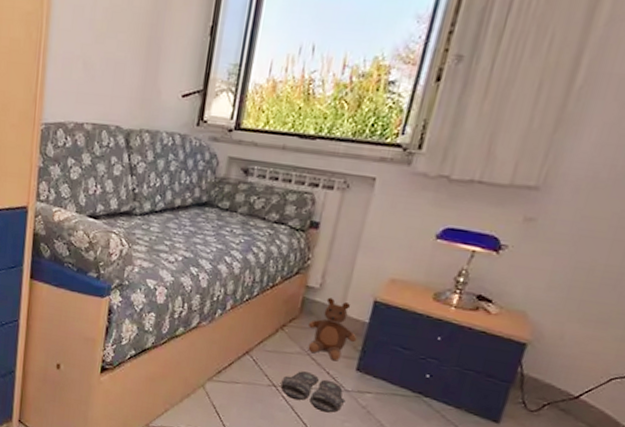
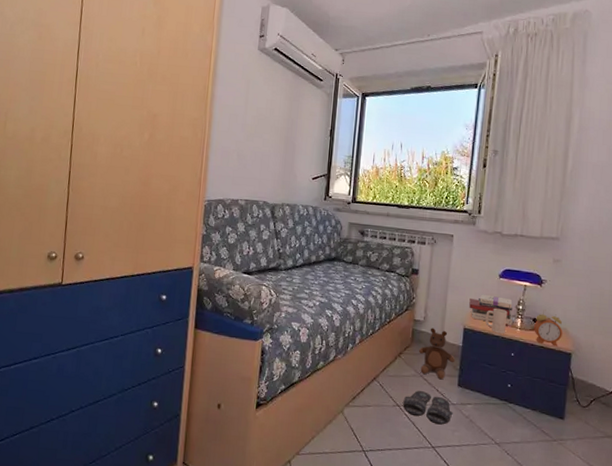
books: none [385,259,450,302] -> present [469,294,513,326]
mug: none [406,278,441,313] -> present [485,308,508,335]
alarm clock: none [476,285,521,334] -> present [534,310,563,347]

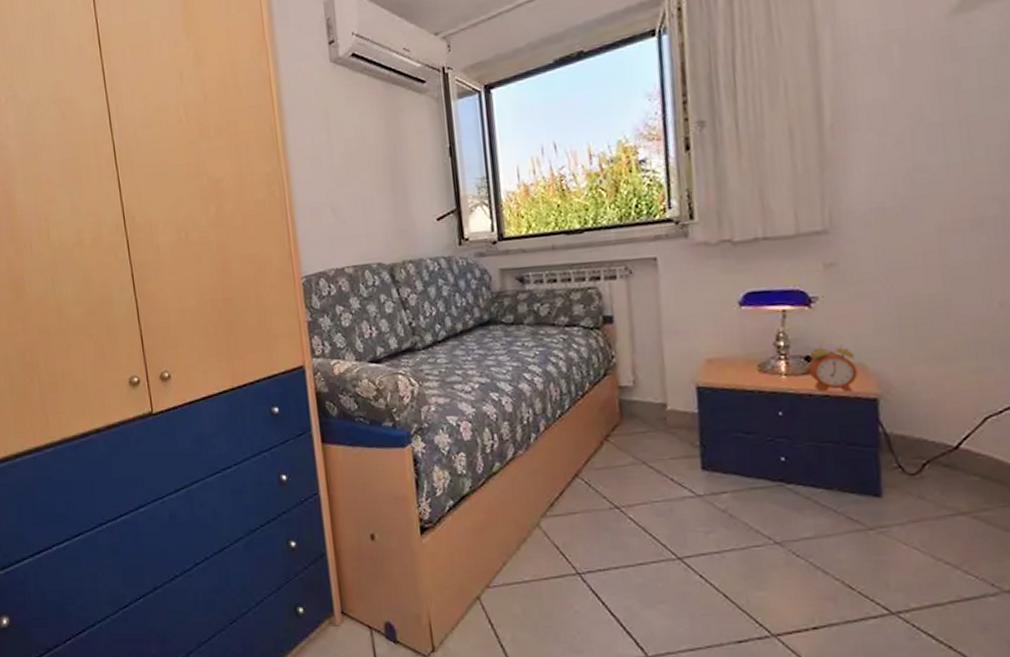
slippers: present [403,391,453,425] -> none [623,483,702,527]
teddy bear: present [418,328,455,380] -> none [633,393,692,464]
books: present [469,294,513,326] -> none [698,333,773,374]
mug: present [485,308,508,335] -> none [727,350,764,388]

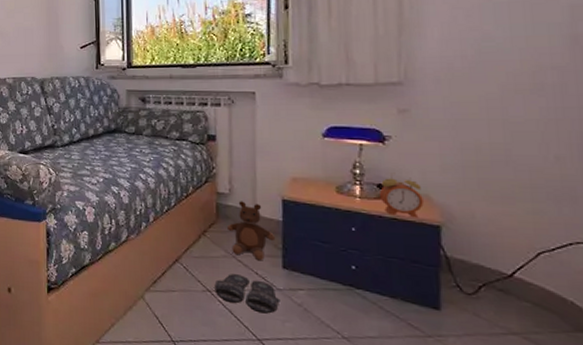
slippers: none [623,483,702,527] -> present [214,274,281,314]
teddy bear: none [633,393,692,464] -> present [226,201,276,261]

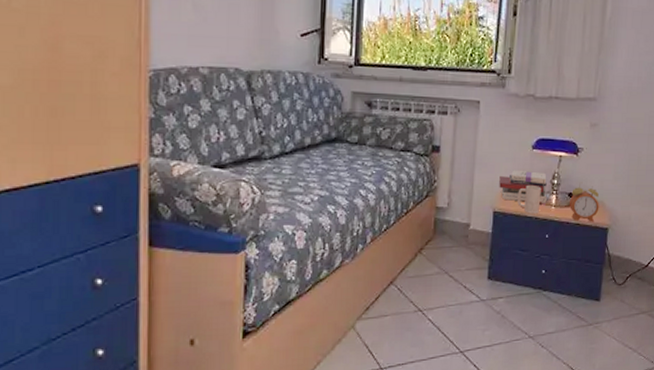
slippers: present [214,274,281,314] -> none [426,290,483,326]
teddy bear: present [226,201,276,261] -> none [442,215,485,274]
books: none [286,158,349,195] -> present [499,170,547,204]
mug: none [310,174,341,206] -> present [517,184,542,215]

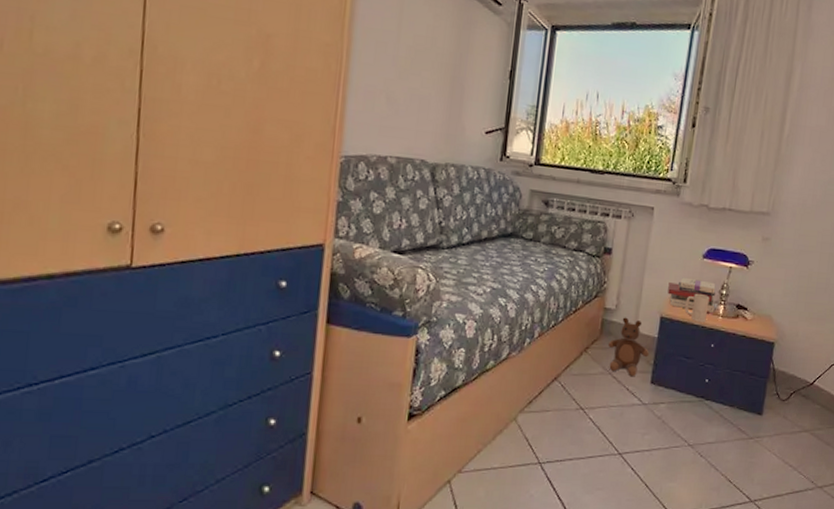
teddy bear: none [442,215,485,274] -> present [607,317,650,377]
alarm clock: present [569,182,599,222] -> none [737,294,767,336]

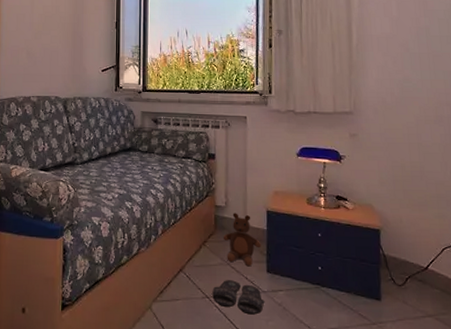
slippers: none [587,391,644,428] -> present [212,280,265,315]
books: present [667,277,716,314] -> none [269,174,316,206]
mug: present [684,293,710,324] -> none [287,187,310,215]

